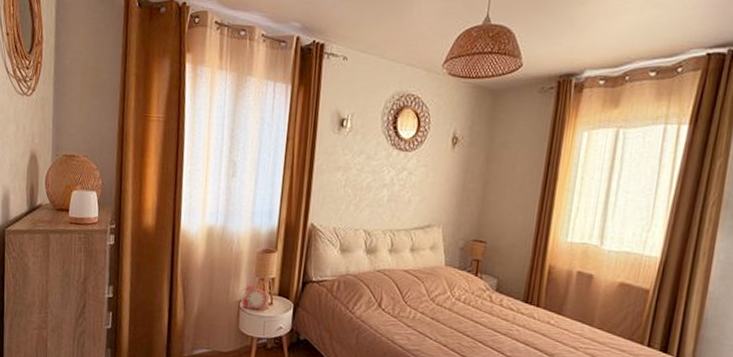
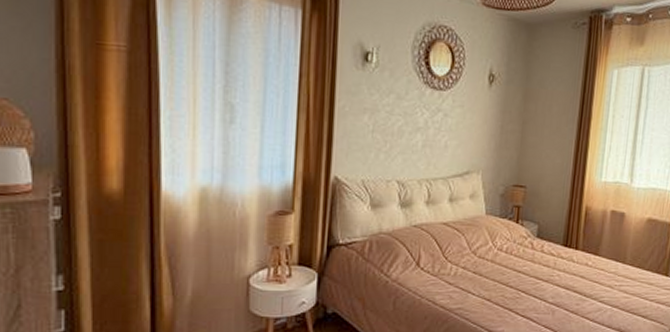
alarm clock: present [239,283,270,311] -> none [248,254,288,284]

